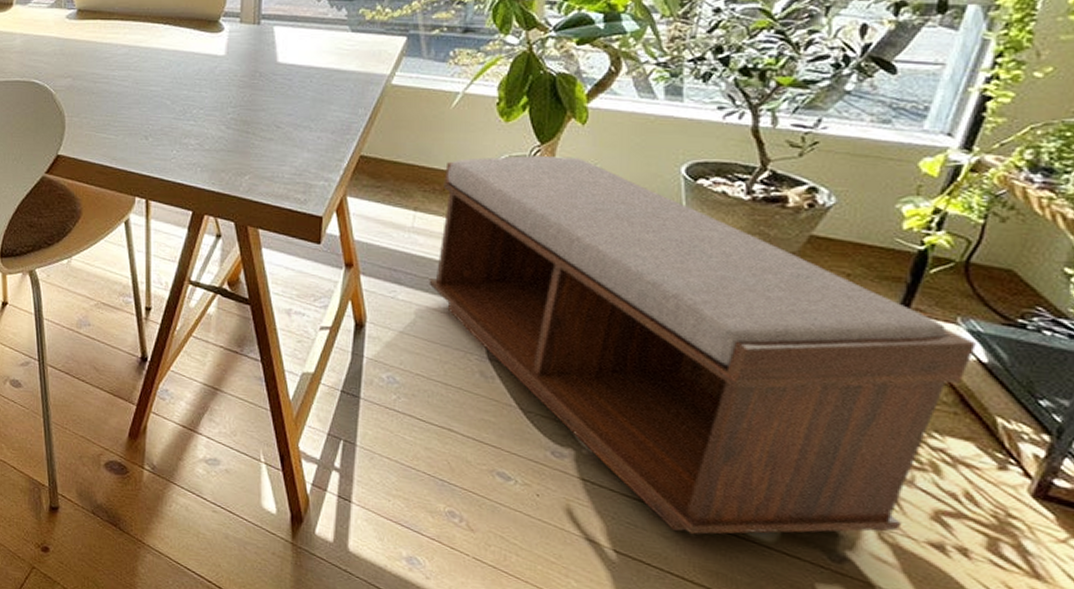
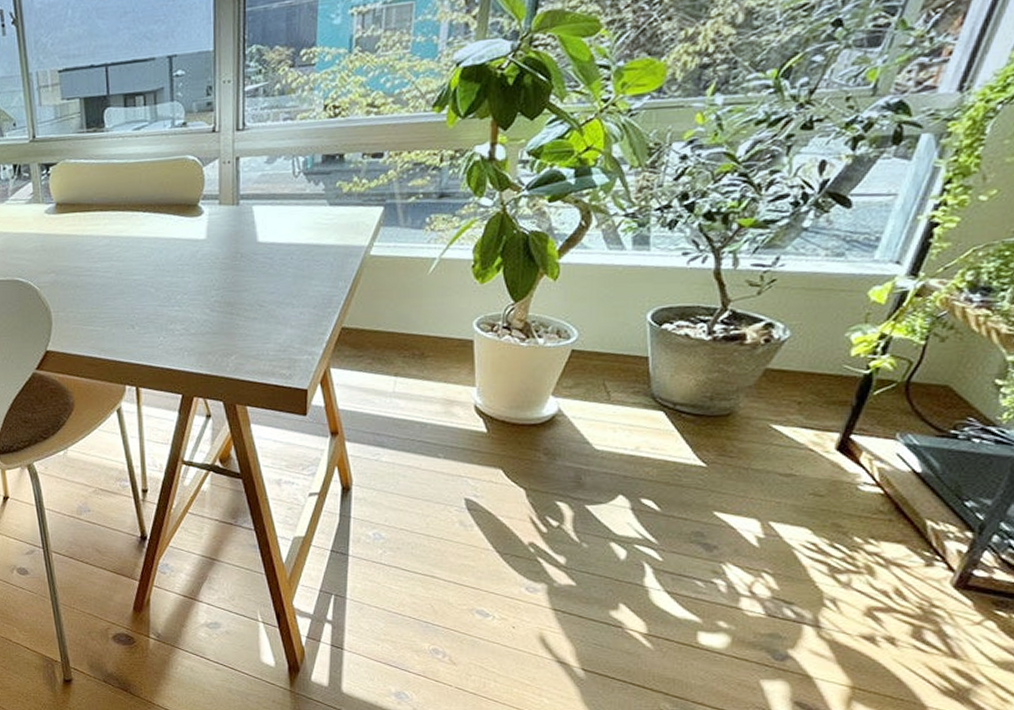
bench: present [428,156,976,535] -> none [410,312,912,648]

